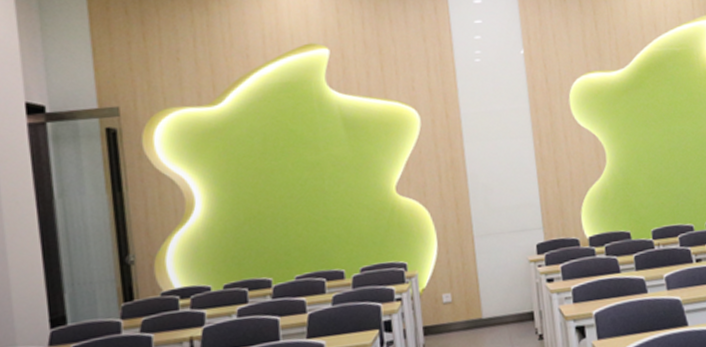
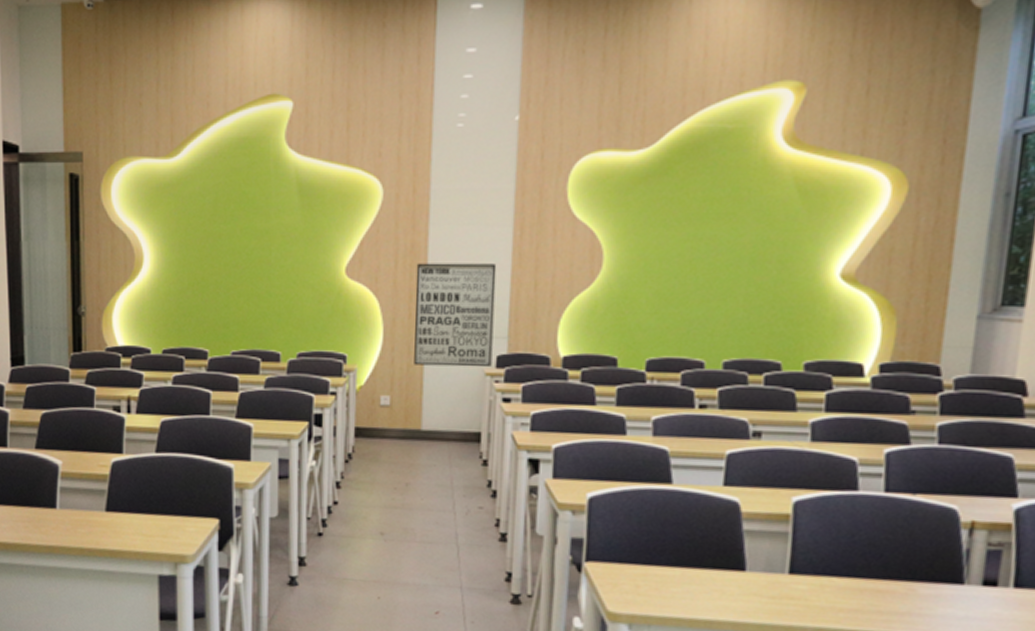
wall art: none [458,169,533,263] -> present [414,263,497,367]

